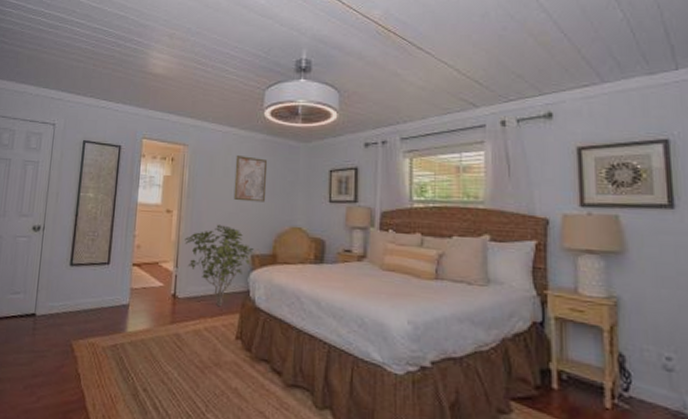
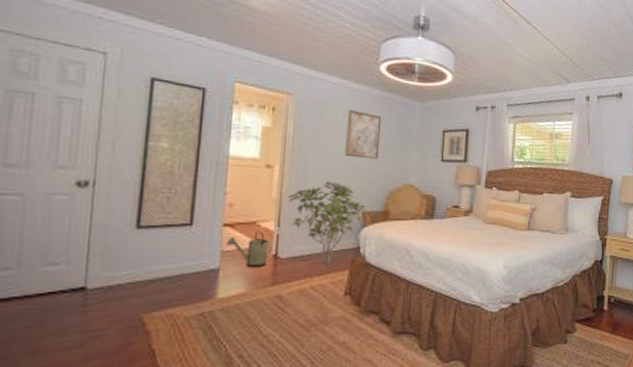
watering can: none [135,271,170,306] -> present [227,231,271,268]

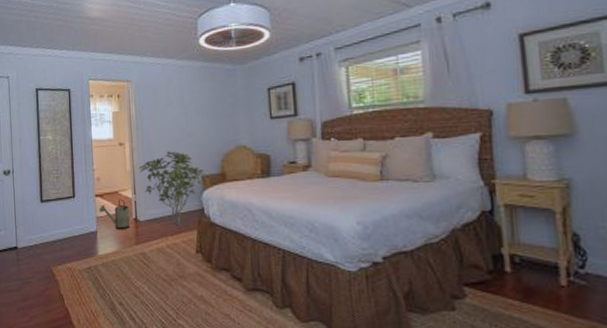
wall art: present [344,109,382,159] -> none [177,84,209,128]

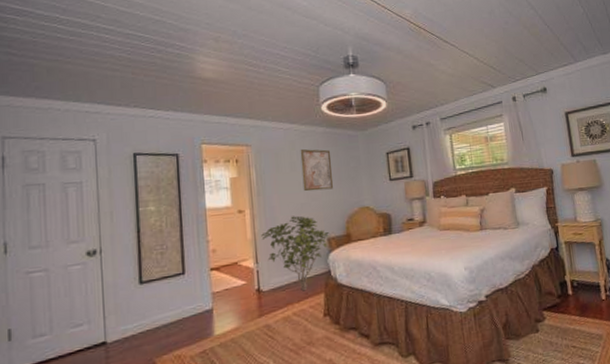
watering can: present [99,199,132,230] -> none [216,270,254,305]
wall art: none [177,84,209,128] -> present [300,148,334,192]

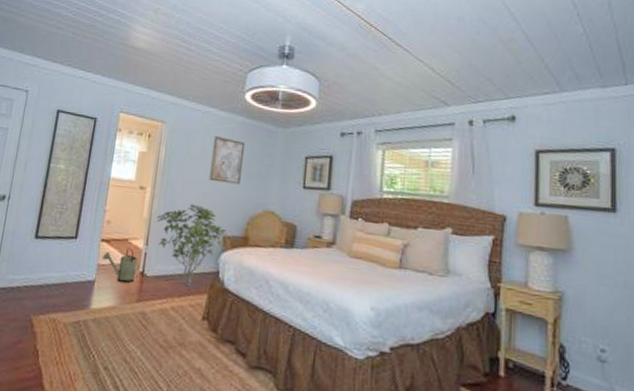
watering can: none [216,270,254,305] -> present [103,248,139,284]

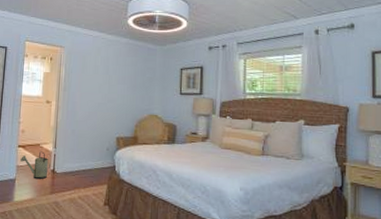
shrub: present [156,204,227,287] -> none [62,113,120,180]
wall art: present [209,135,246,185] -> none [102,55,131,95]

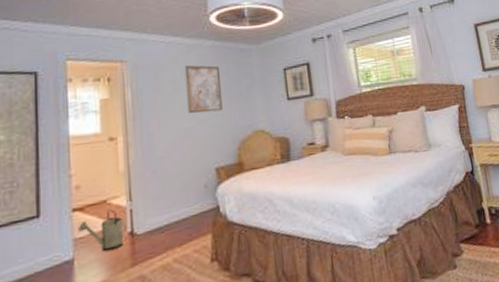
wall art: none [102,55,131,95] -> present [184,65,223,114]

